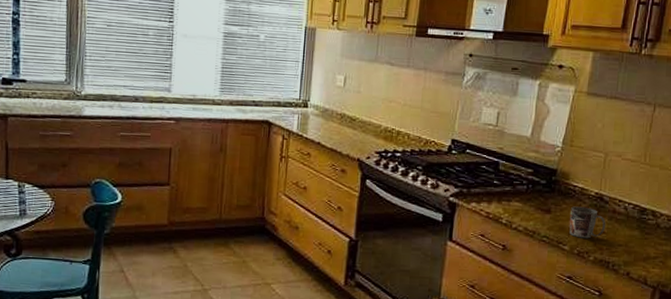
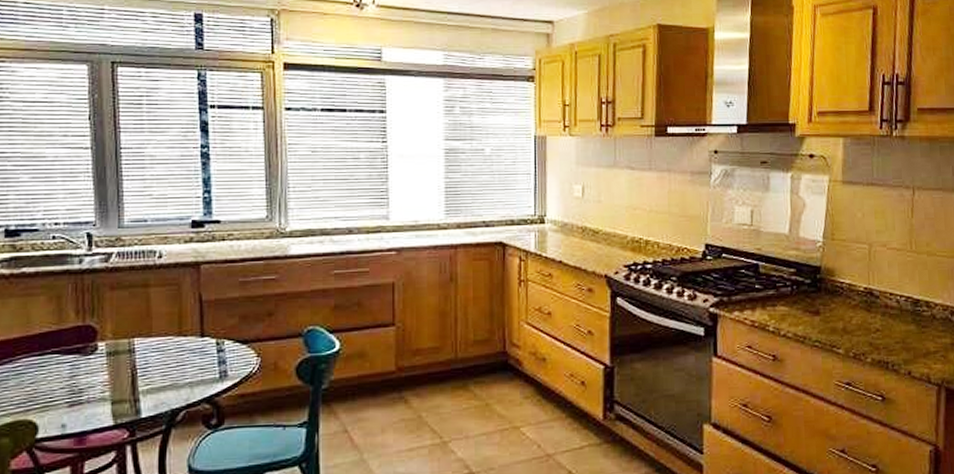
mug: present [569,206,606,239] -> none [840,304,880,339]

